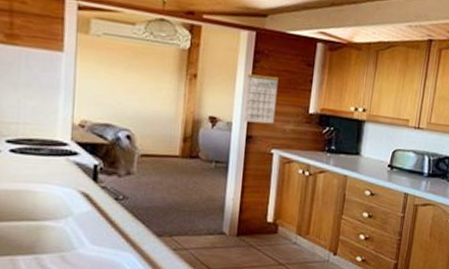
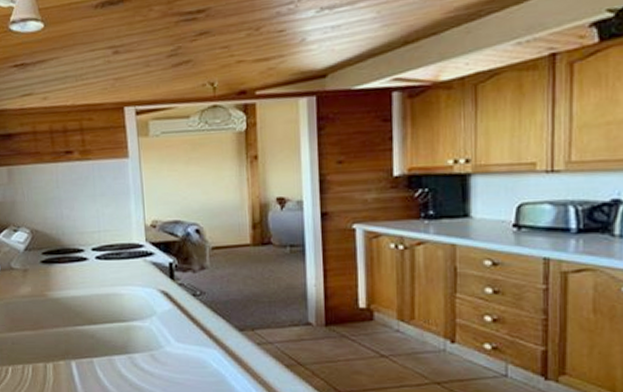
calendar: present [243,66,279,124] -> none [313,132,352,198]

